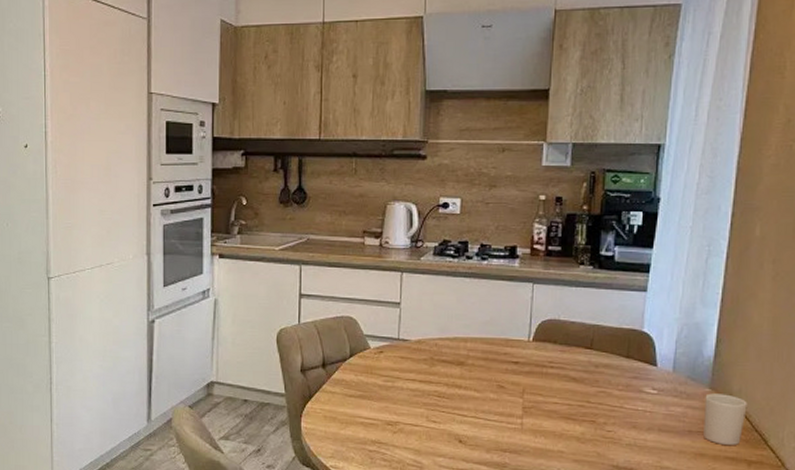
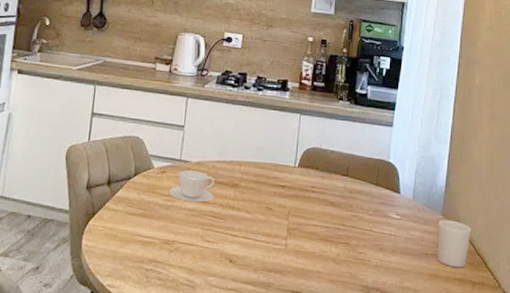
teacup: none [388,349,438,382] -> present [168,170,215,202]

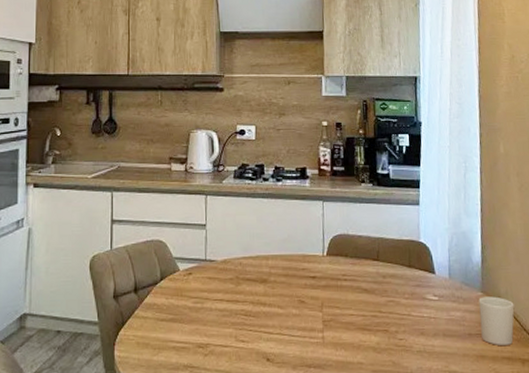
teacup: present [168,170,215,202] -> none [197,269,244,302]

